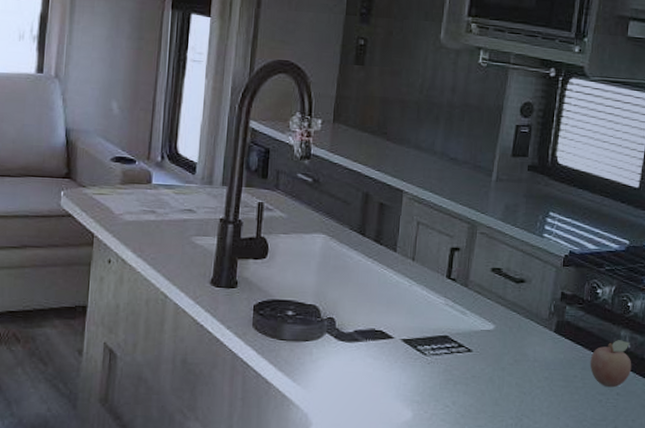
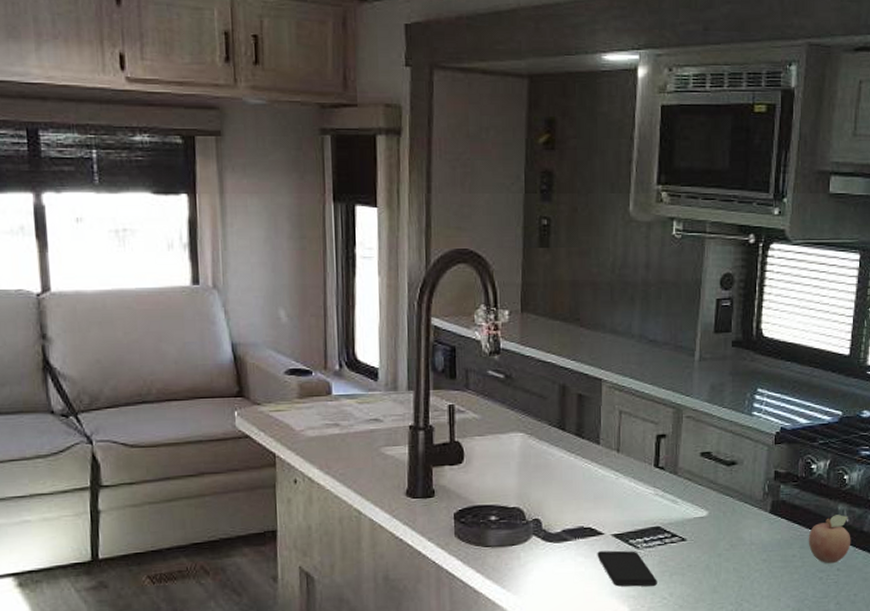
mobile phone: none [385,354,442,394] -> present [597,550,657,587]

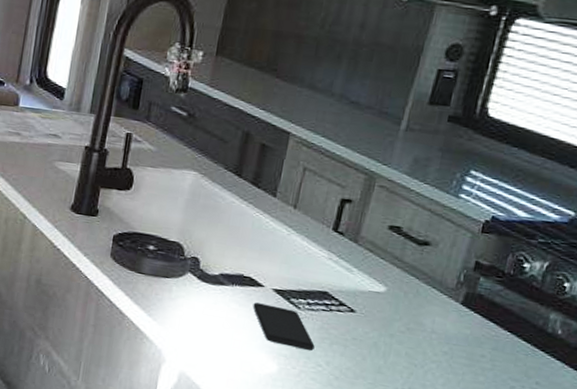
fruit: present [808,514,851,564] -> none [503,323,561,376]

